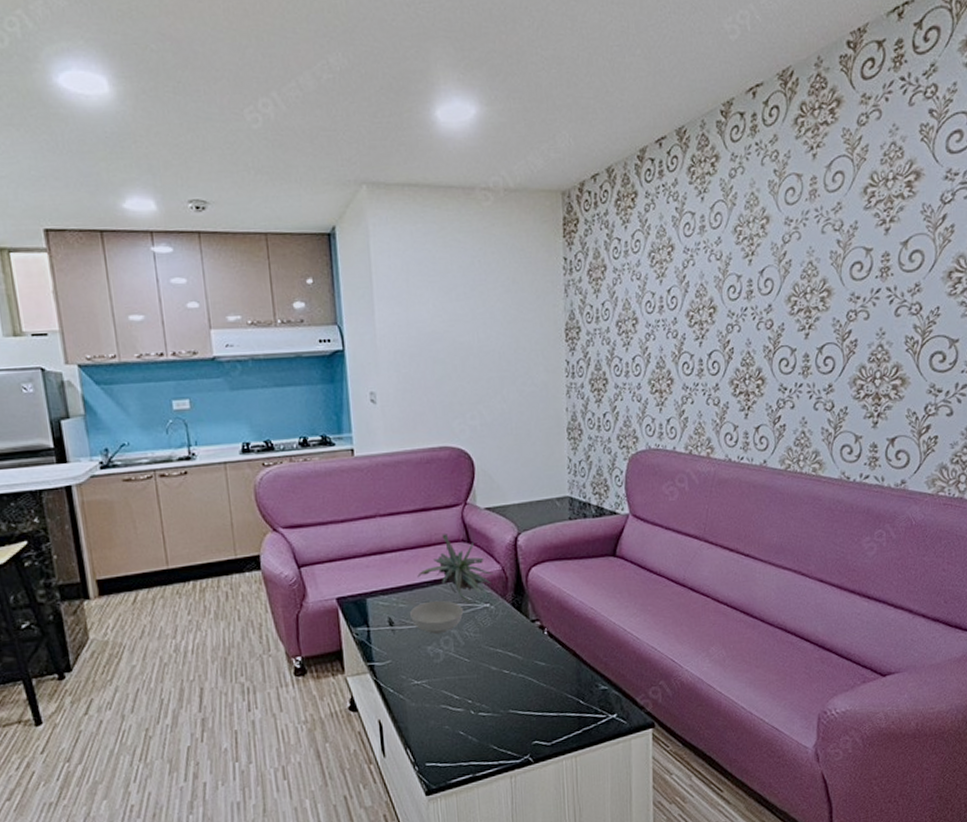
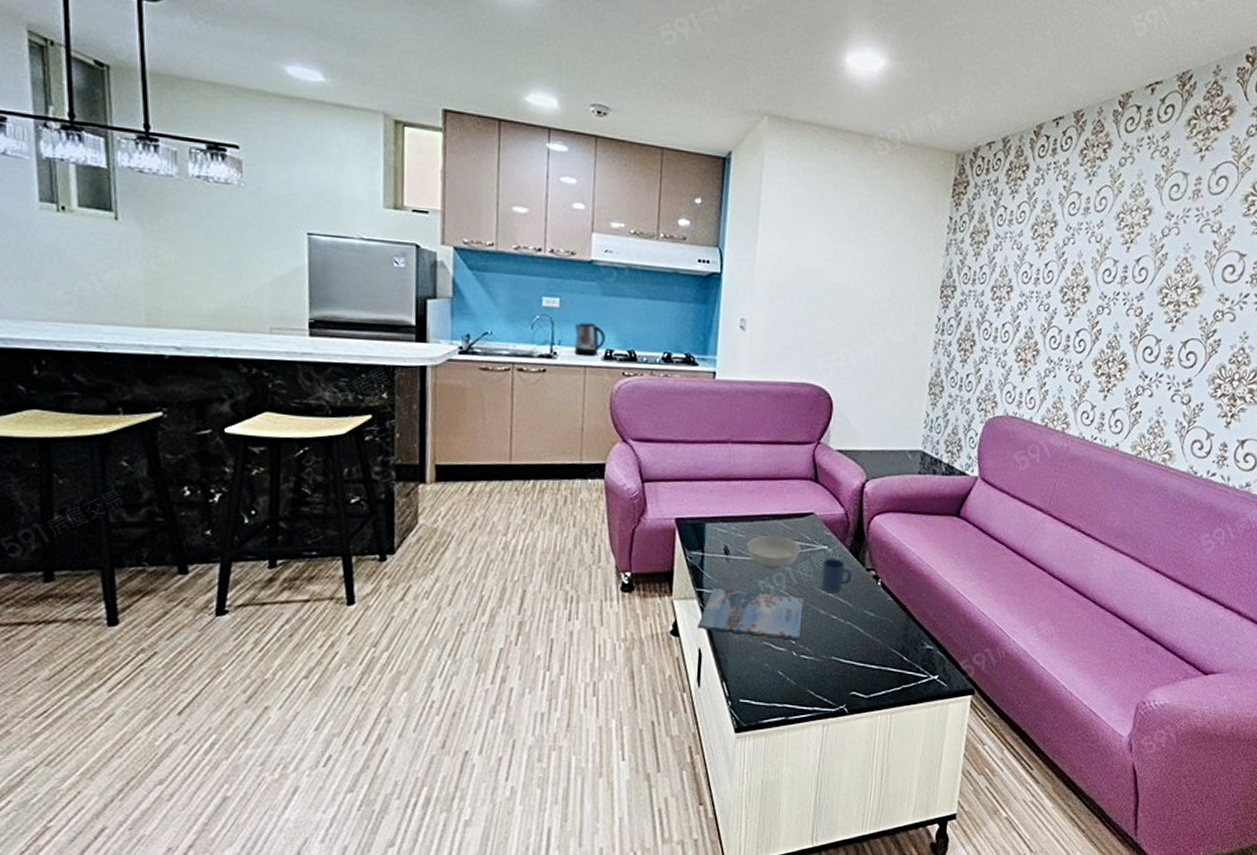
kettle: none [209,418,241,452] -> present [574,322,606,356]
magazine: none [373,657,476,702] -> present [696,588,804,640]
plant: present [417,534,494,603] -> none [760,469,836,542]
mug: none [487,615,518,649] -> present [821,558,852,593]

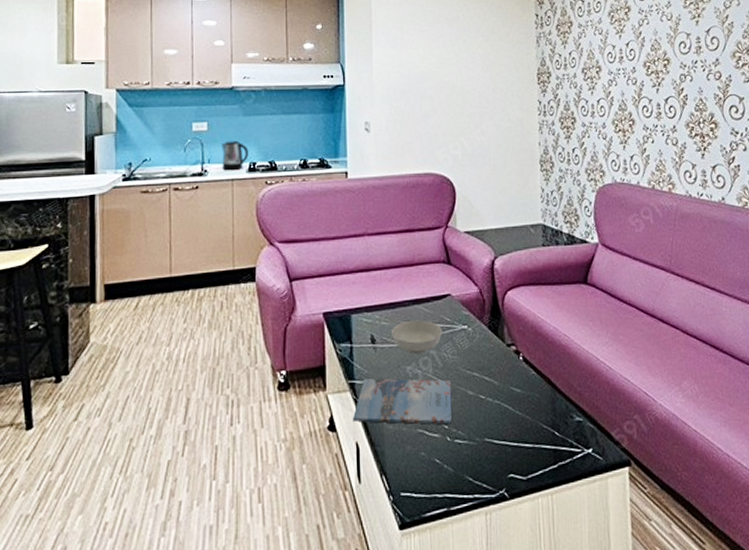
mug: present [821,558,852,593] -> none [464,337,494,373]

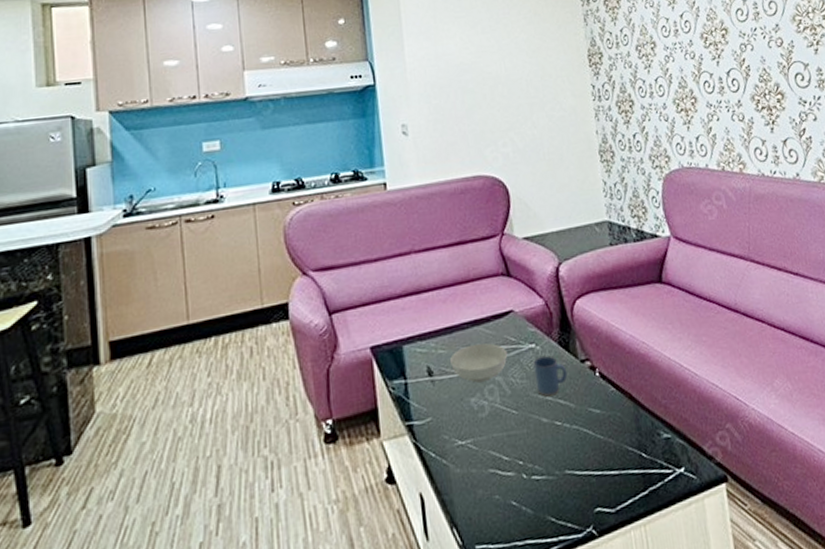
kettle: present [222,140,249,170] -> none [239,158,271,194]
magazine: present [352,378,453,425] -> none [413,408,527,470]
mug: none [464,337,494,373] -> present [533,356,568,397]

